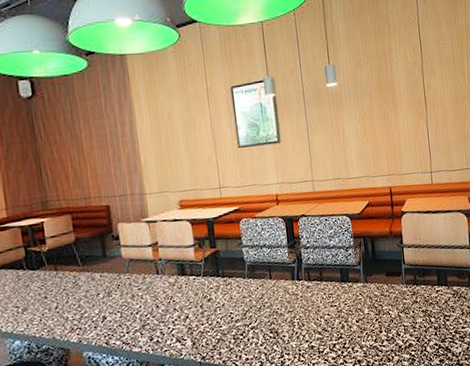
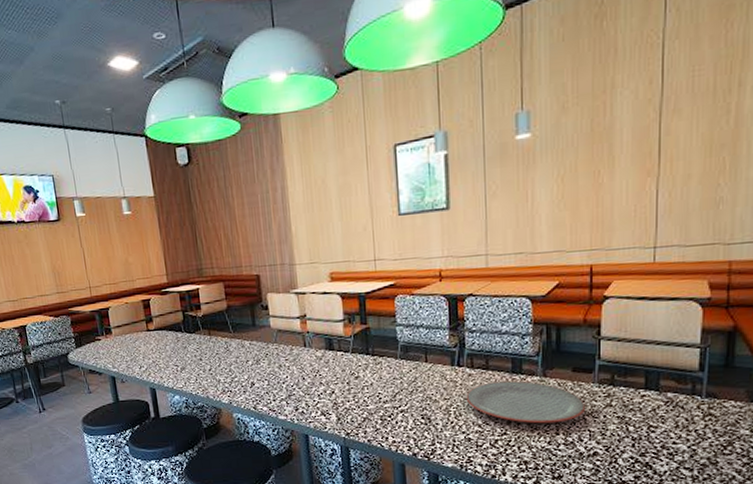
plate: none [306,288,399,326] -> present [466,380,586,424]

